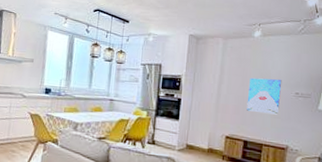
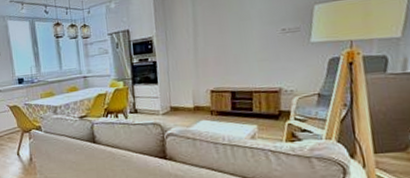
wall art: present [247,77,282,115] -> none [227,17,266,60]

